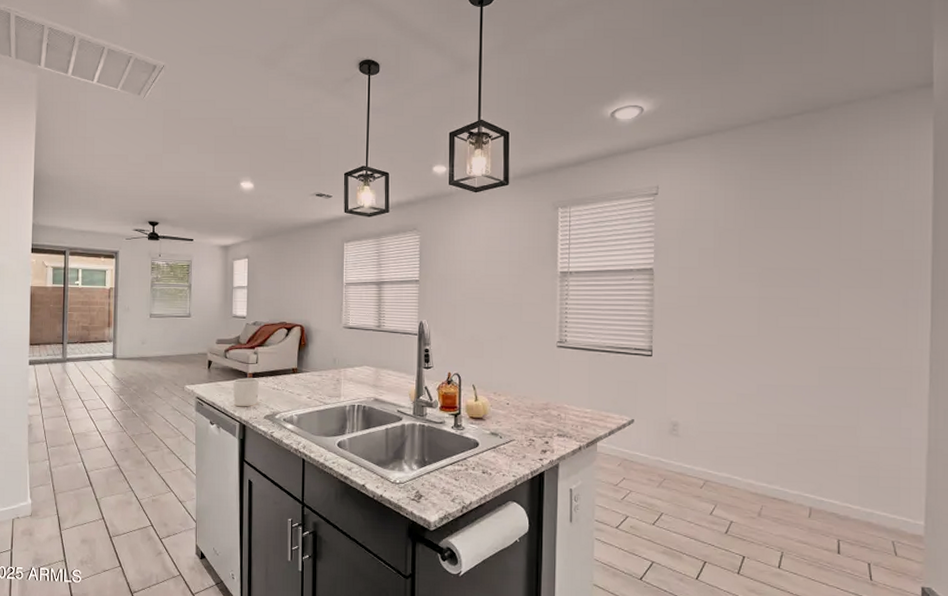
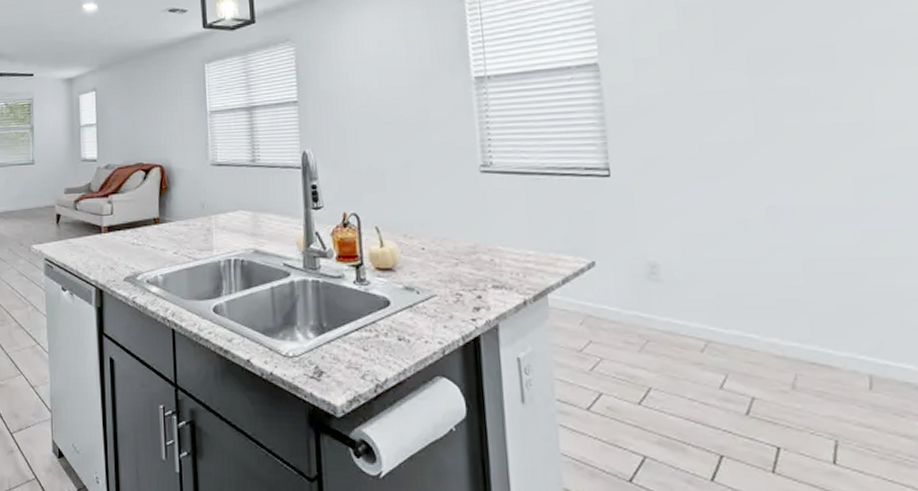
mug: present [233,378,259,407] -> none [86,232,116,268]

